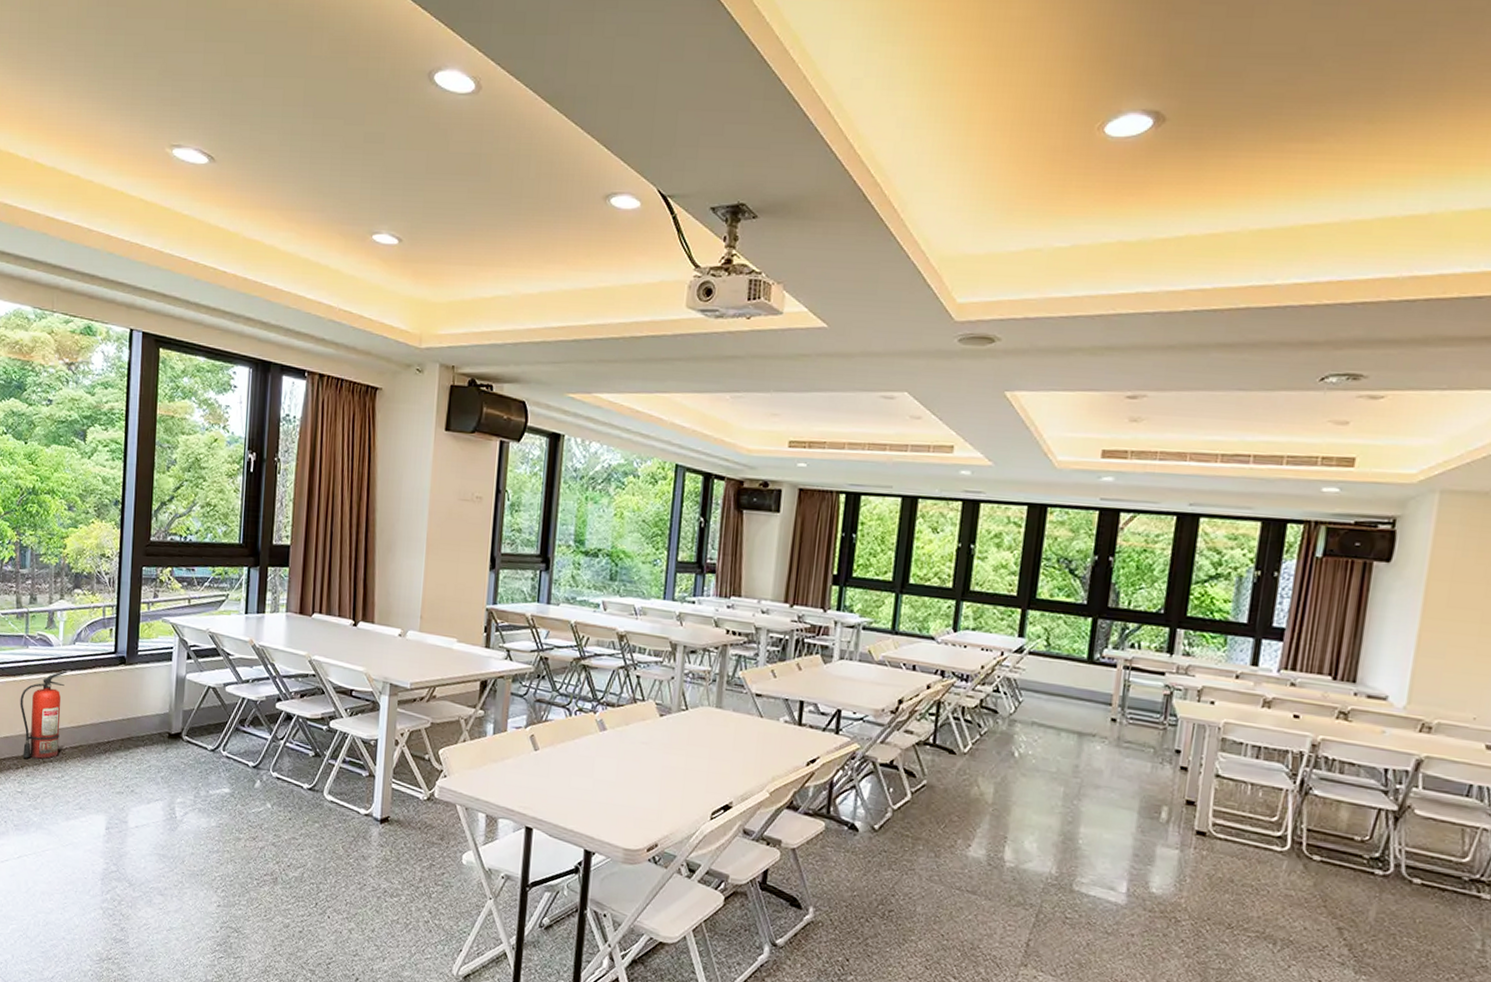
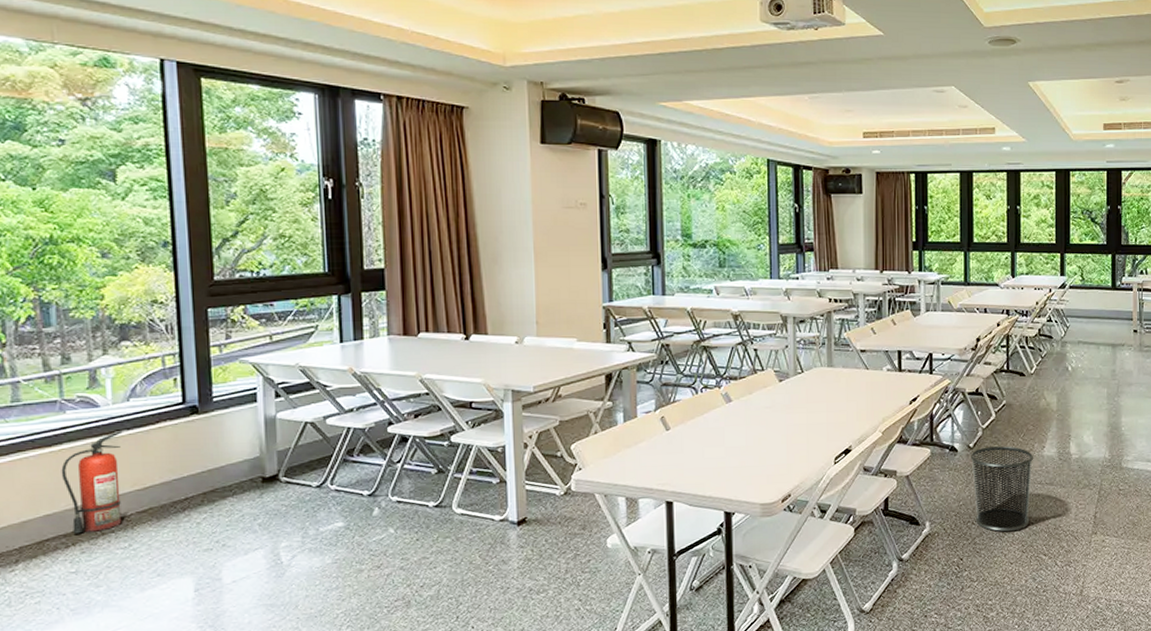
waste bin: none [871,832,955,940] -> present [970,446,1034,532]

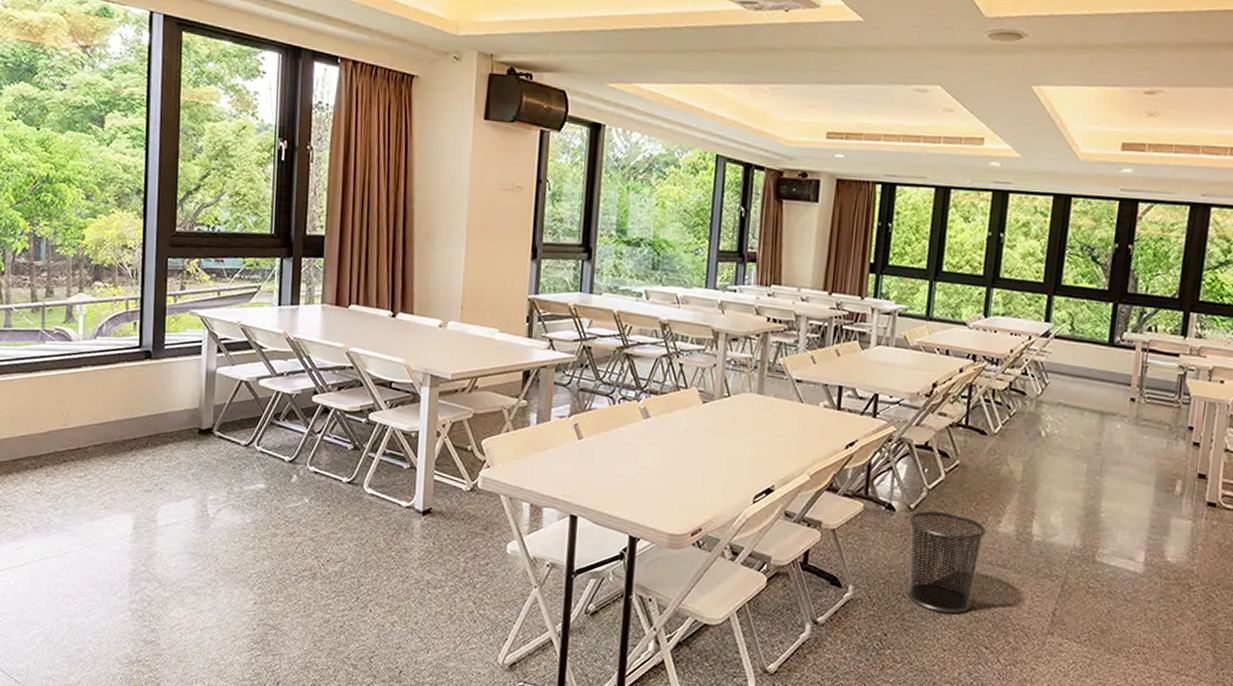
fire extinguisher: present [61,431,123,534] -> none [37,366,89,458]

